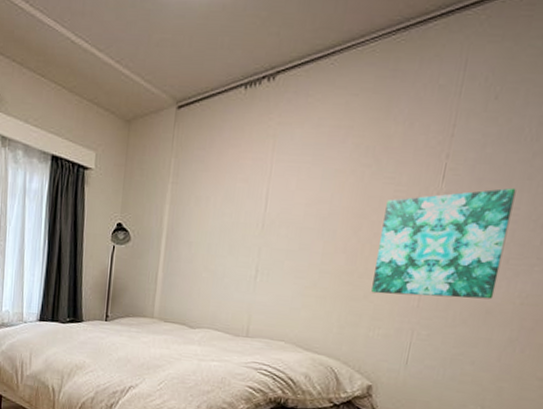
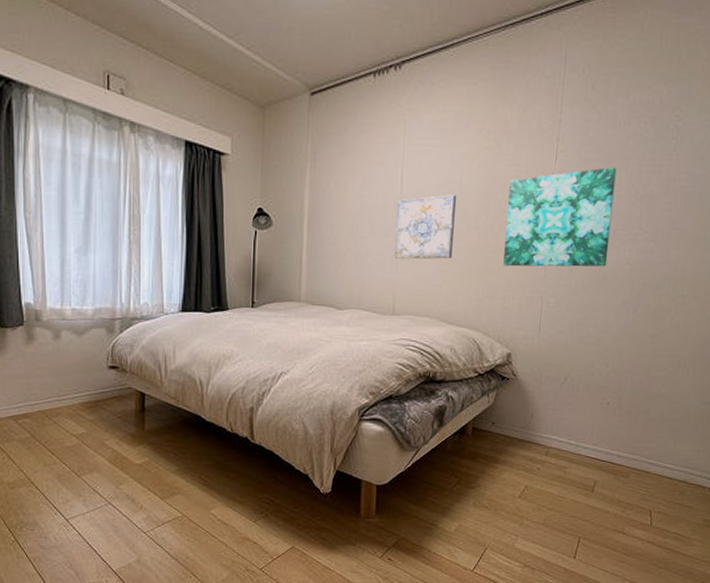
wall art: none [252,214,326,282] -> present [394,194,457,259]

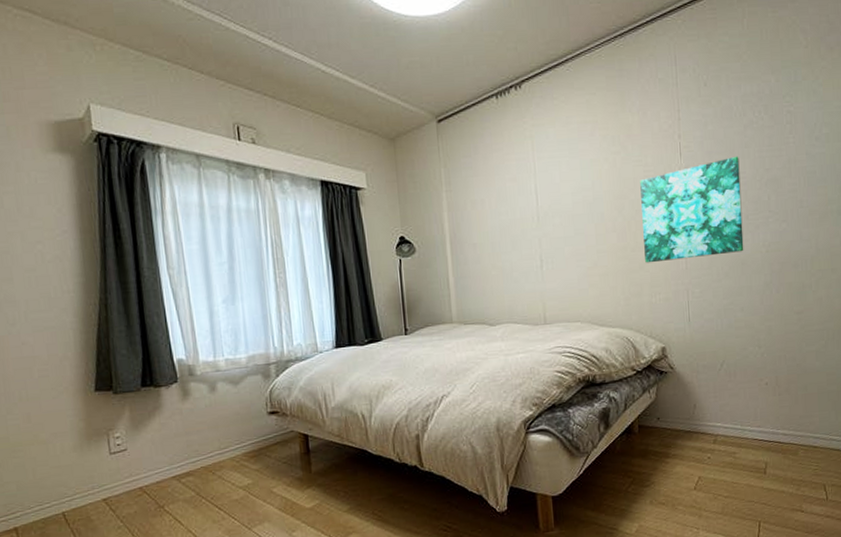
wall art: present [394,194,457,259] -> none [534,201,595,269]

